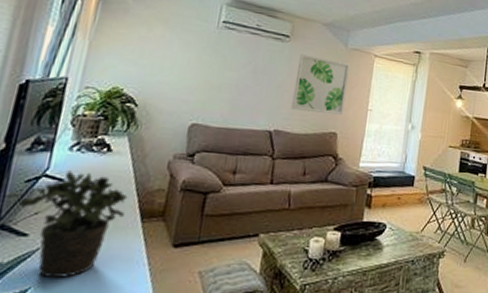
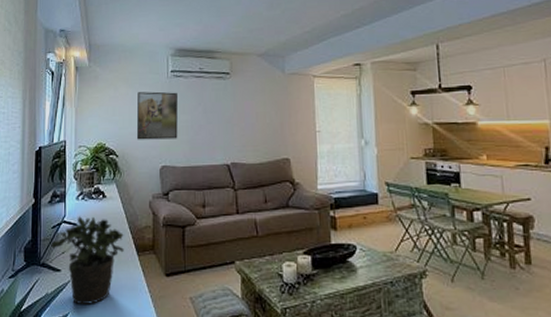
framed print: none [165,37,226,96] -> present [136,91,178,140]
wall art: present [291,54,350,115] -> none [241,87,292,141]

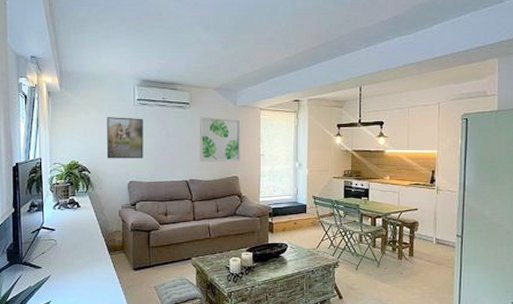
potted plant: present [51,216,124,304] -> none [31,223,97,294]
wall art: none [241,87,292,141] -> present [199,116,241,162]

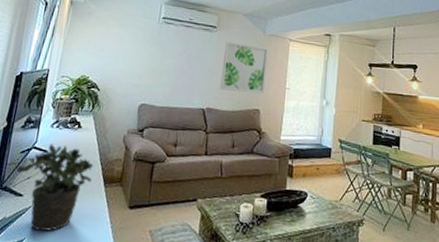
potted plant: none [31,223,97,294] -> present [16,143,94,231]
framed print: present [106,117,144,159] -> none [120,33,166,80]

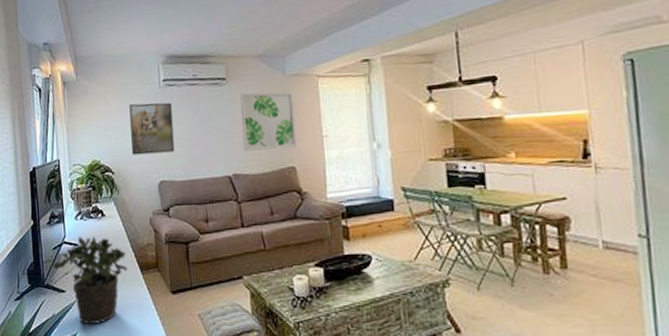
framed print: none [120,33,166,80] -> present [129,102,175,155]

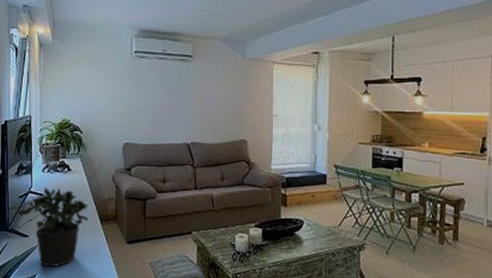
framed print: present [129,102,175,155] -> none [100,71,141,118]
wall art: present [240,91,297,151] -> none [202,71,251,123]

